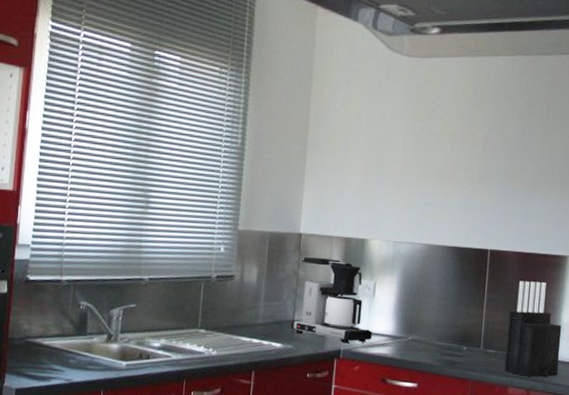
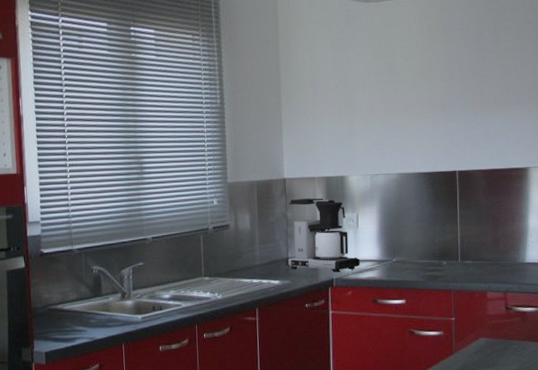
knife block: present [504,281,562,378] -> none [481,194,530,281]

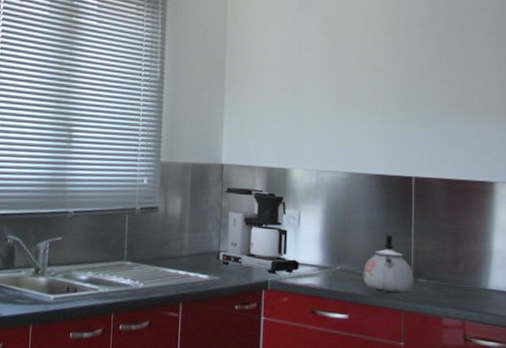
kettle: none [416,225,461,276] -> present [363,235,414,292]

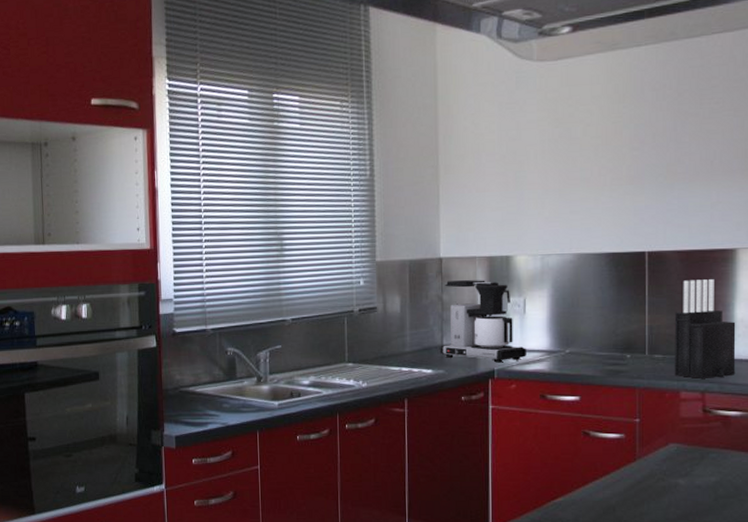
kettle: present [363,235,414,292] -> none [594,313,649,370]
knife block: none [437,208,494,308] -> present [674,279,736,379]

